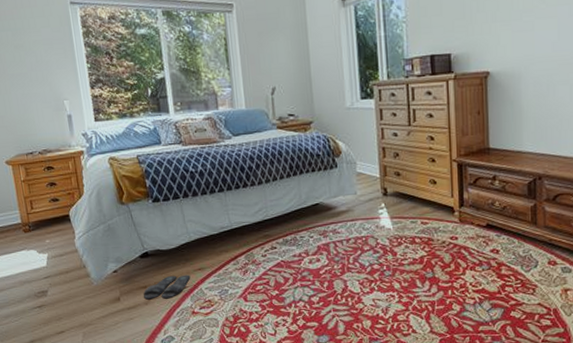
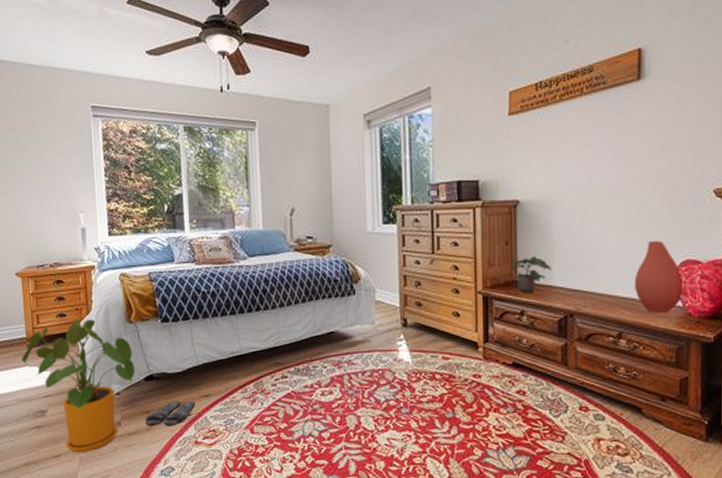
house plant: none [18,202,131,329] -> present [21,319,136,453]
potted plant: none [482,124,521,159] -> present [510,256,551,293]

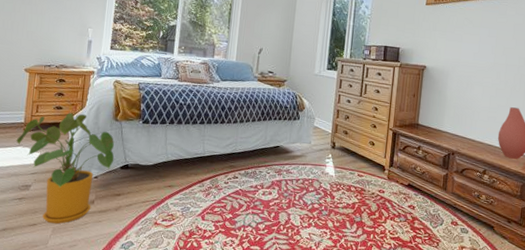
slippers: present [146,401,196,426] -> none [116,188,161,208]
potted plant: present [510,256,551,293] -> none [414,107,443,134]

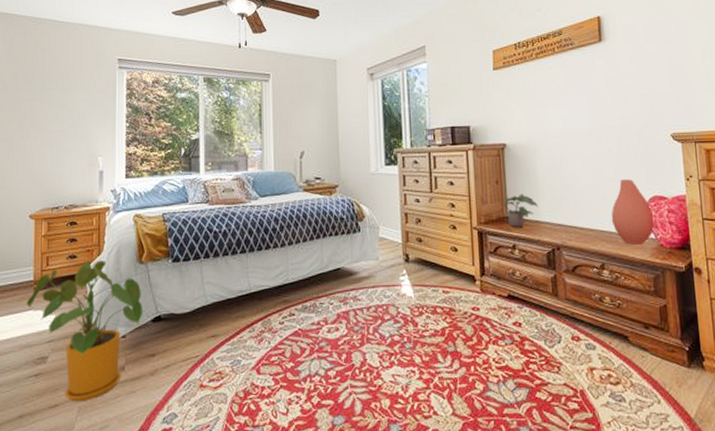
potted plant: none [414,107,443,134] -> present [501,194,538,228]

